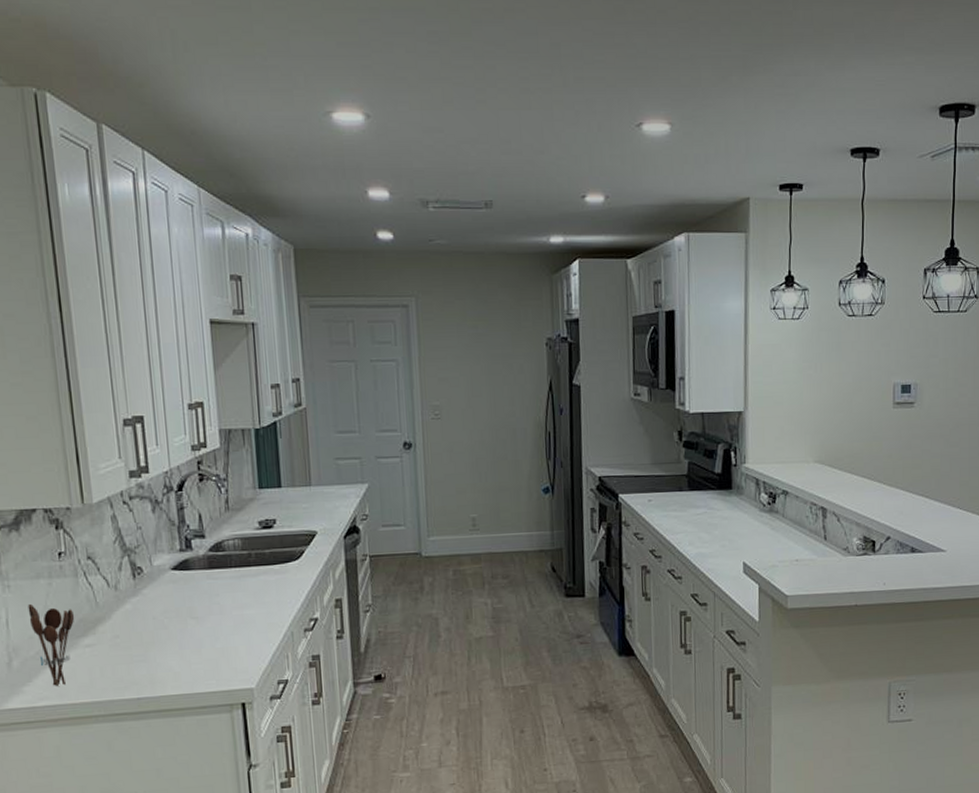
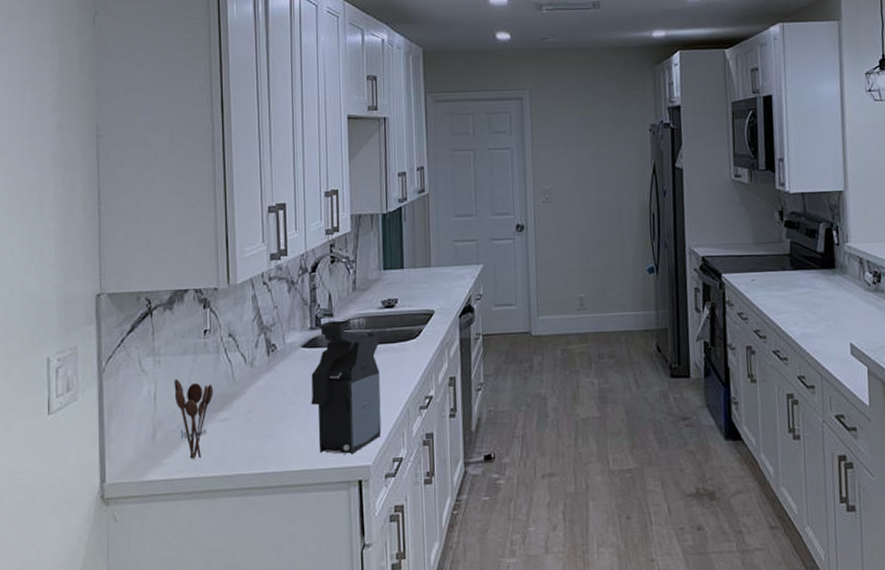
coffee maker: none [184,541,264,678] -> present [311,320,382,455]

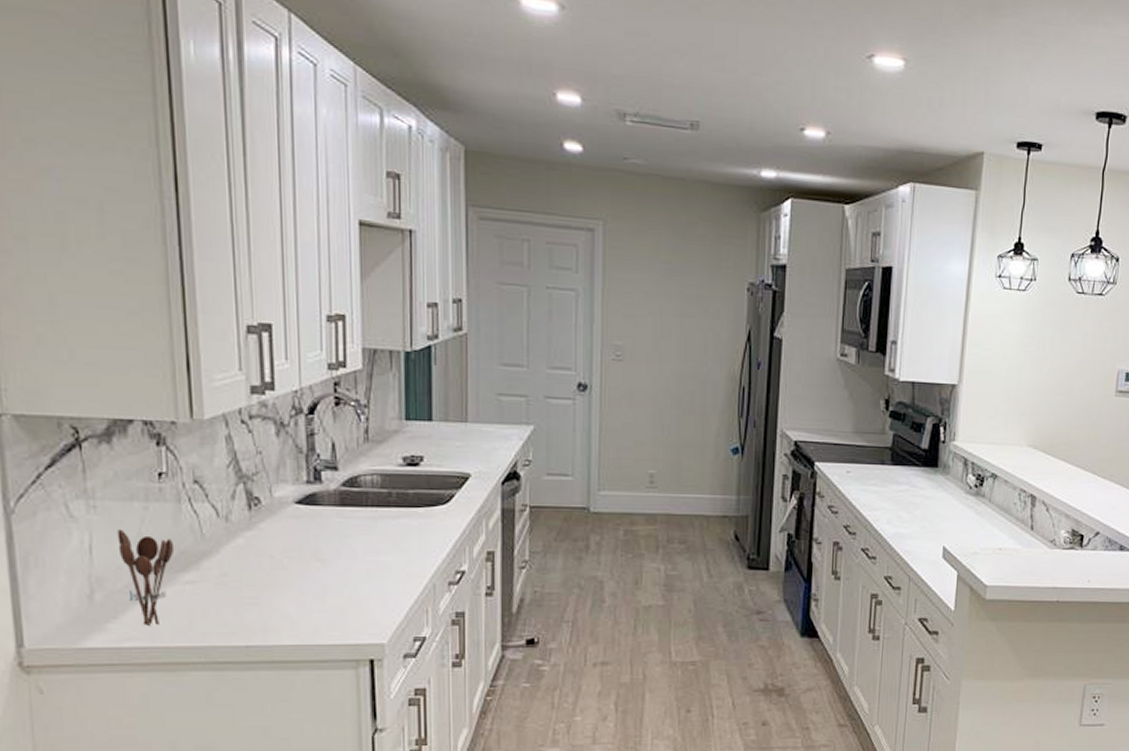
coffee maker: present [311,320,382,455] -> none [308,475,400,631]

